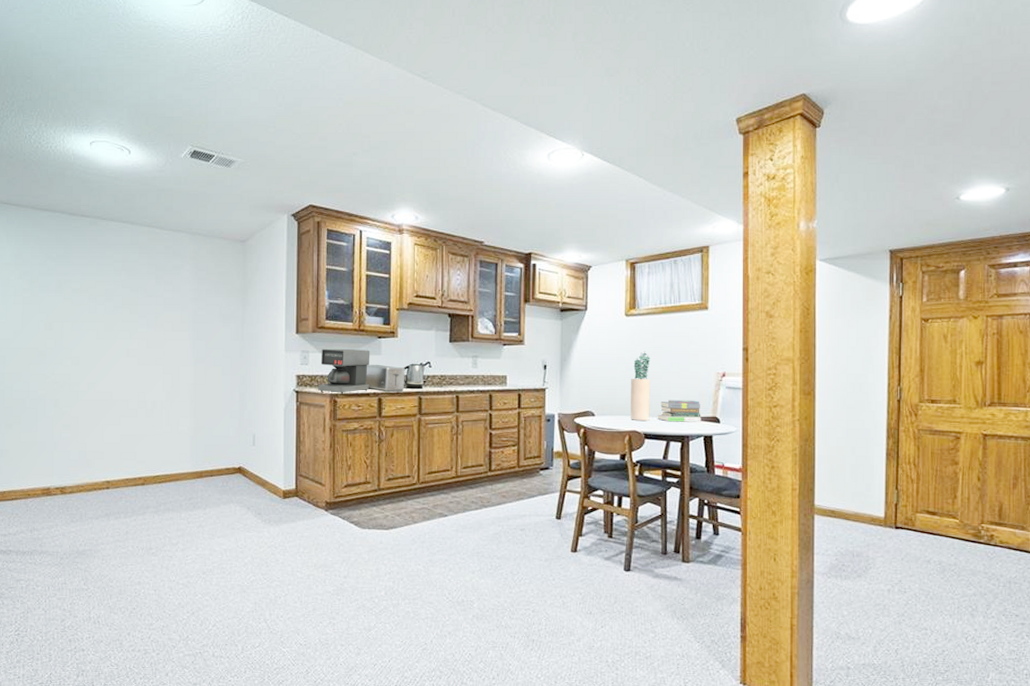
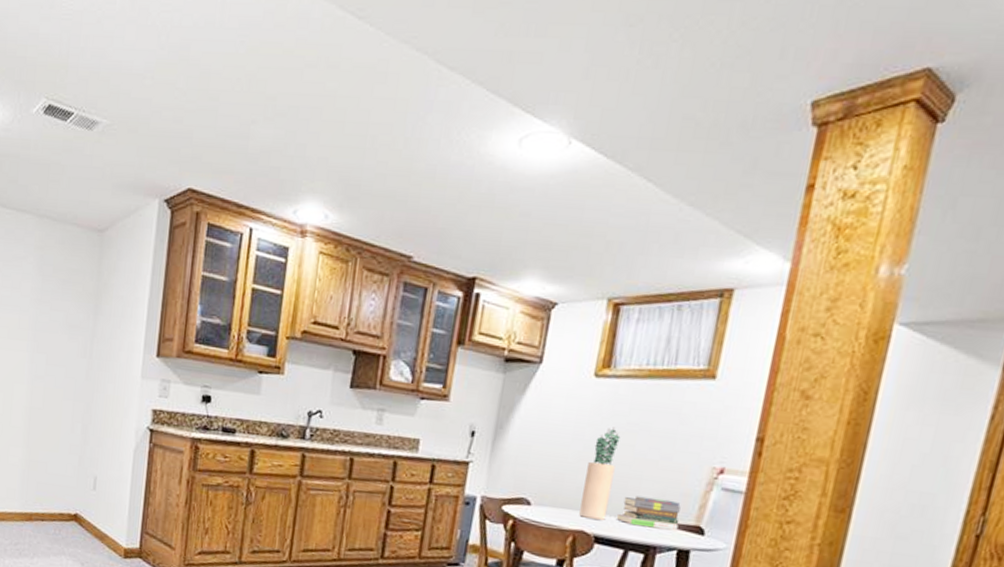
coffee maker: present [318,348,370,394] -> none [177,379,247,440]
toaster: present [366,364,405,393] -> none [237,405,289,445]
kettle: present [404,363,425,390] -> none [285,410,315,445]

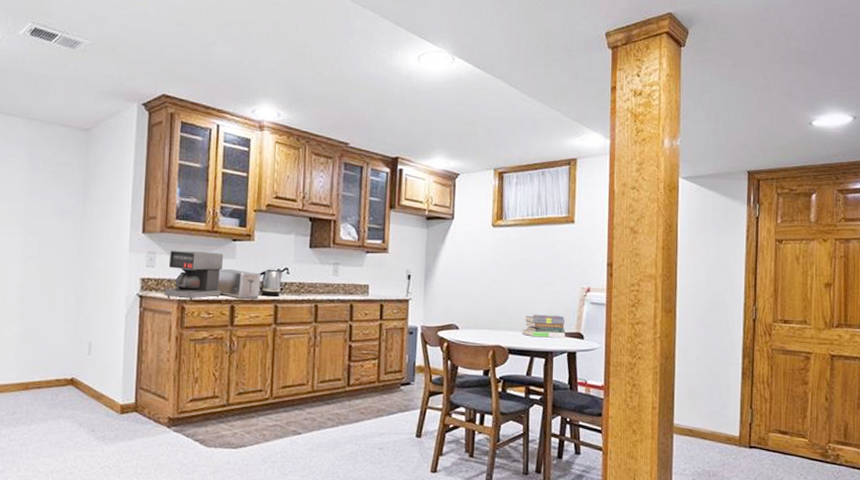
coffee maker: none [177,379,247,440] -> present [164,250,224,300]
toaster: none [237,405,289,445] -> present [217,268,261,300]
kettle: none [285,410,315,445] -> present [259,269,282,298]
vase: present [579,427,621,521] -> none [495,263,516,336]

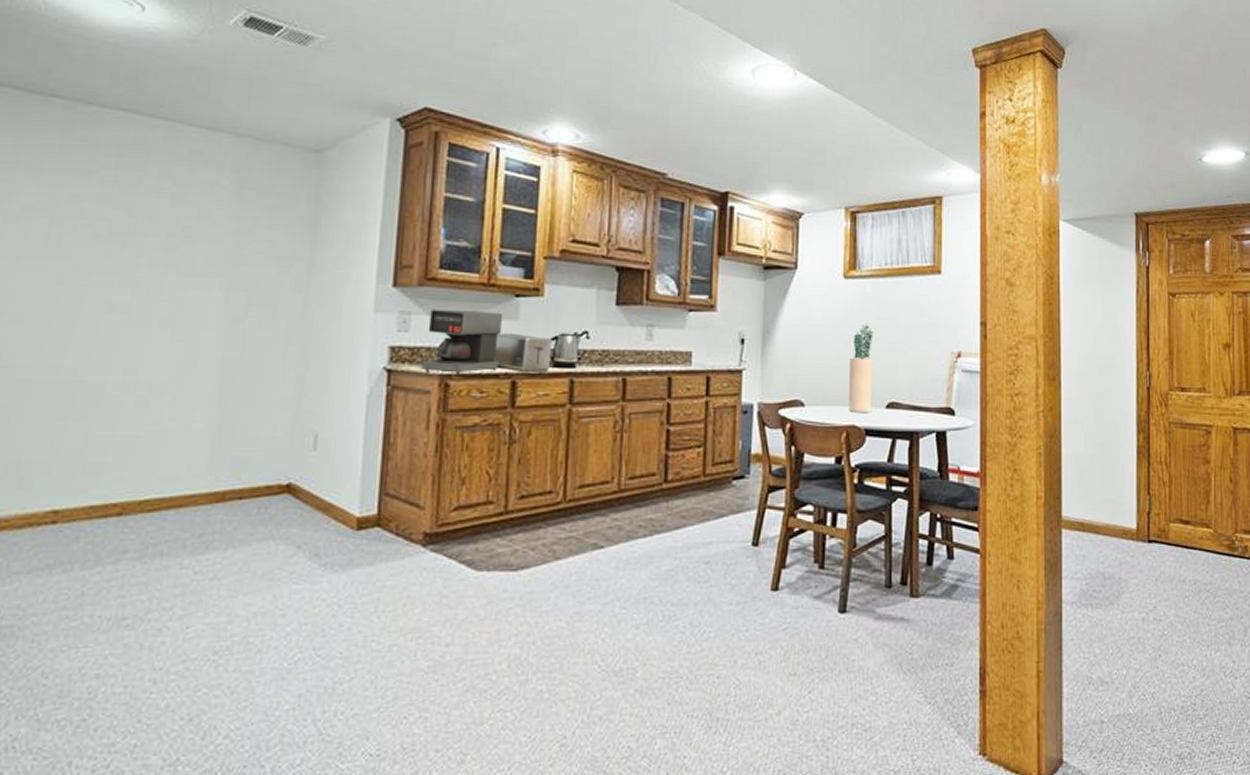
vase: none [495,263,516,336] -> present [849,323,874,414]
books: present [521,314,566,338] -> none [881,385,933,415]

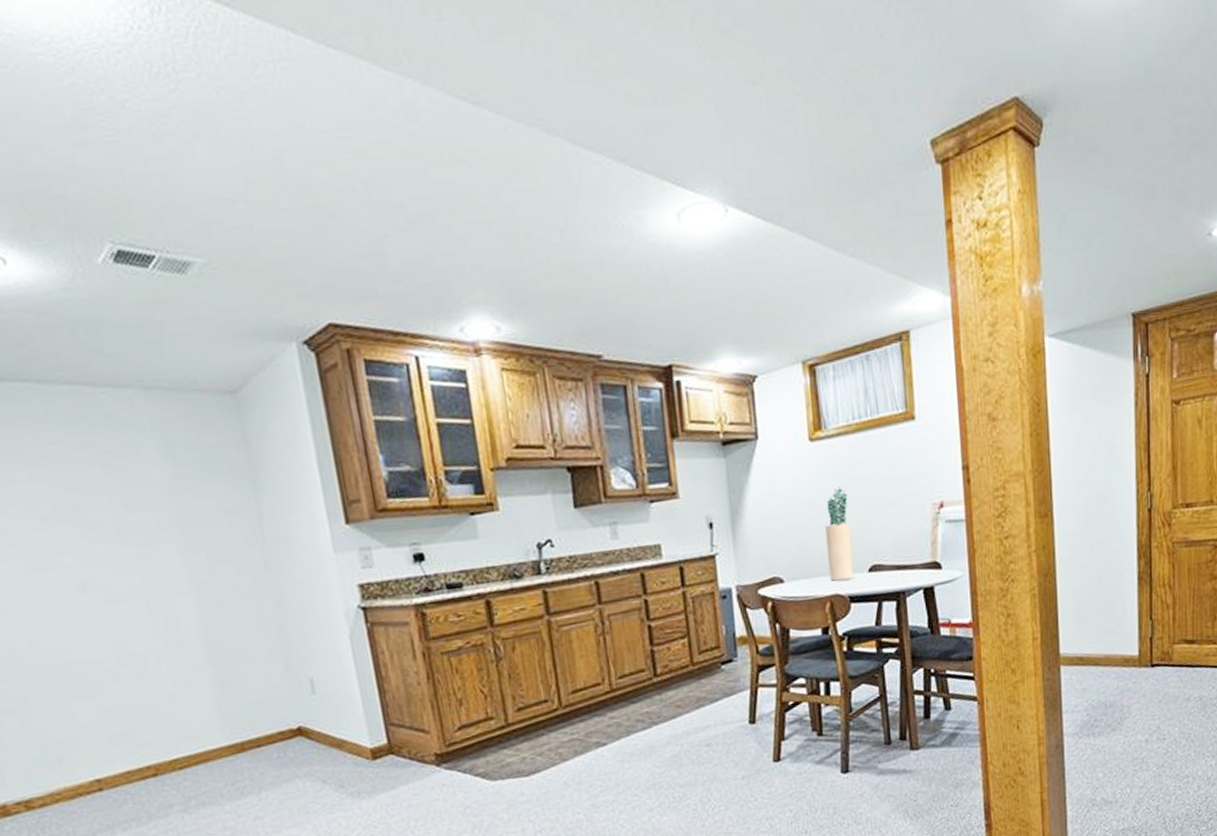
coffee maker: present [422,308,503,375] -> none [389,534,470,605]
toaster: present [494,332,552,373] -> none [460,551,520,592]
kettle: present [550,333,581,370] -> none [515,543,548,583]

